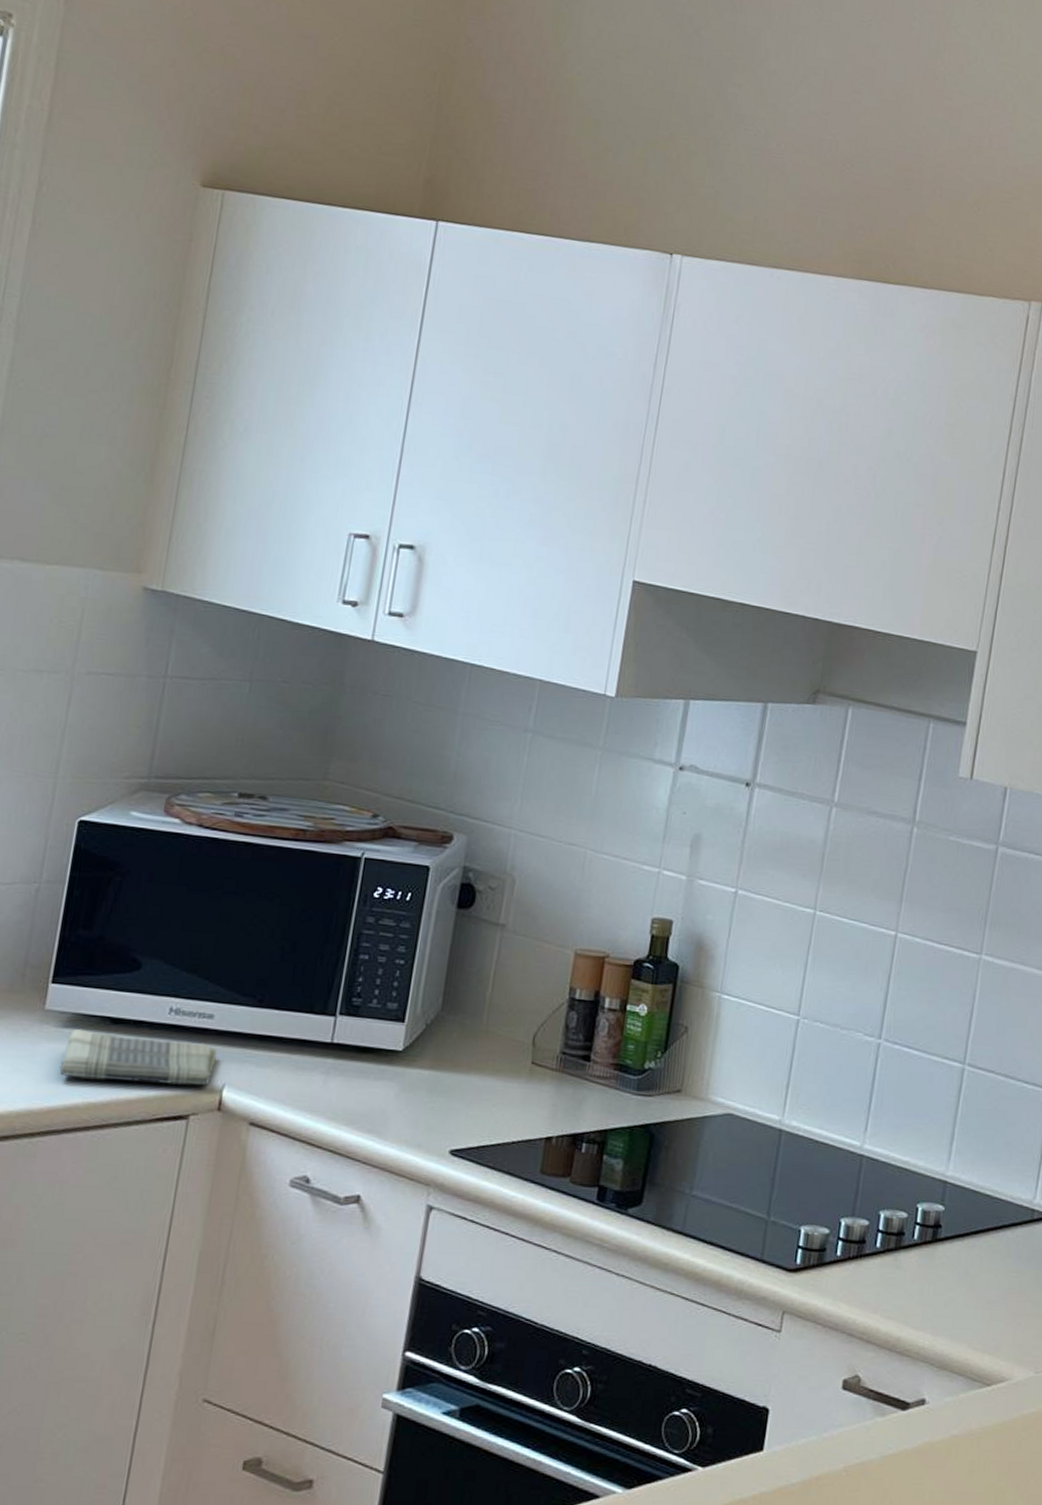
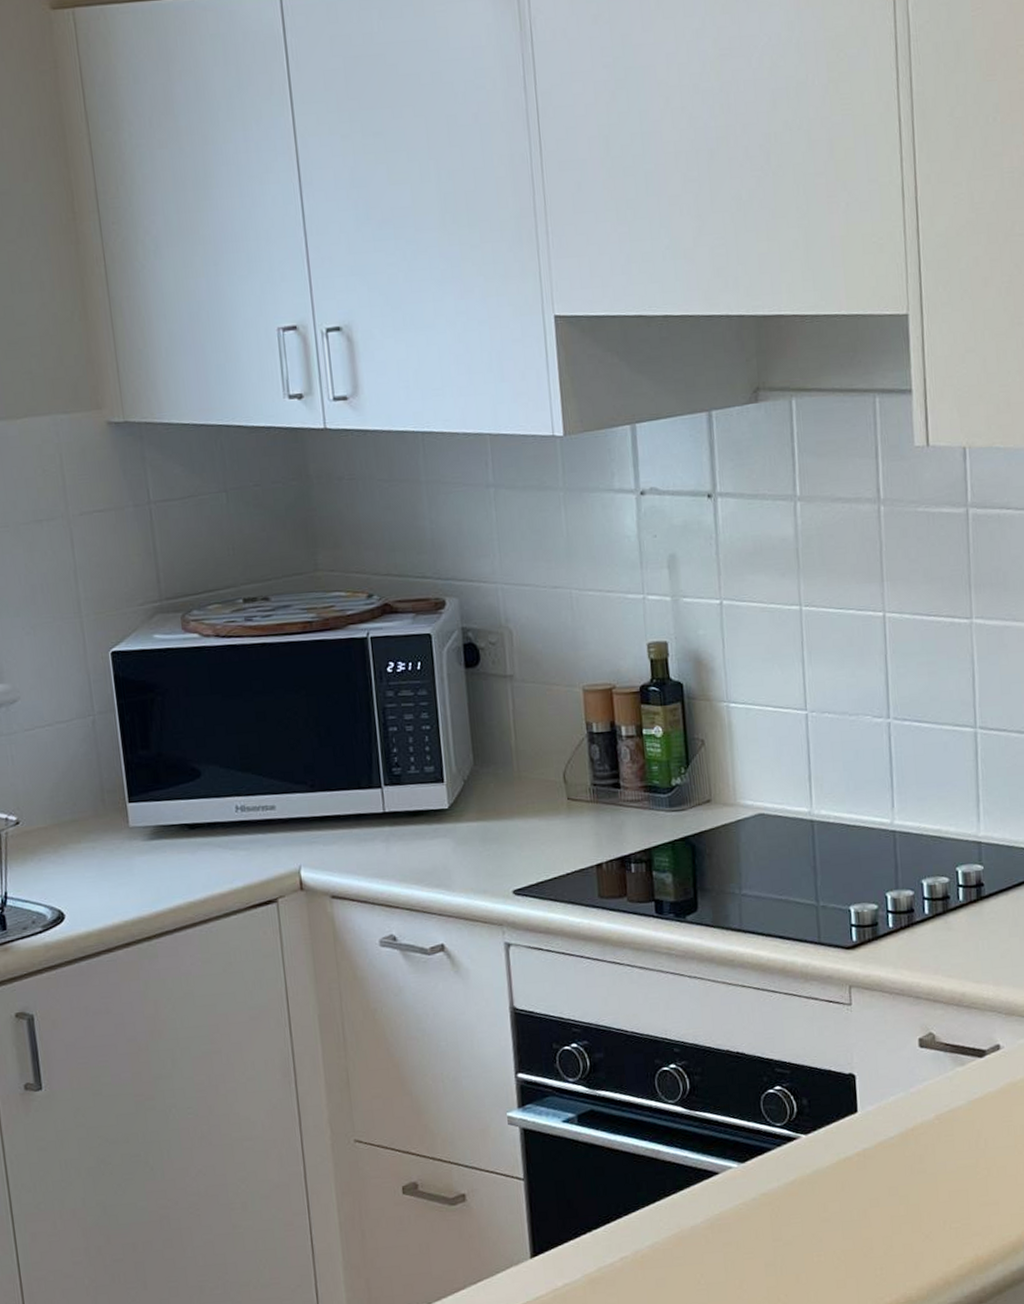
dish towel: present [59,1029,218,1087] -> none [156,832,288,883]

